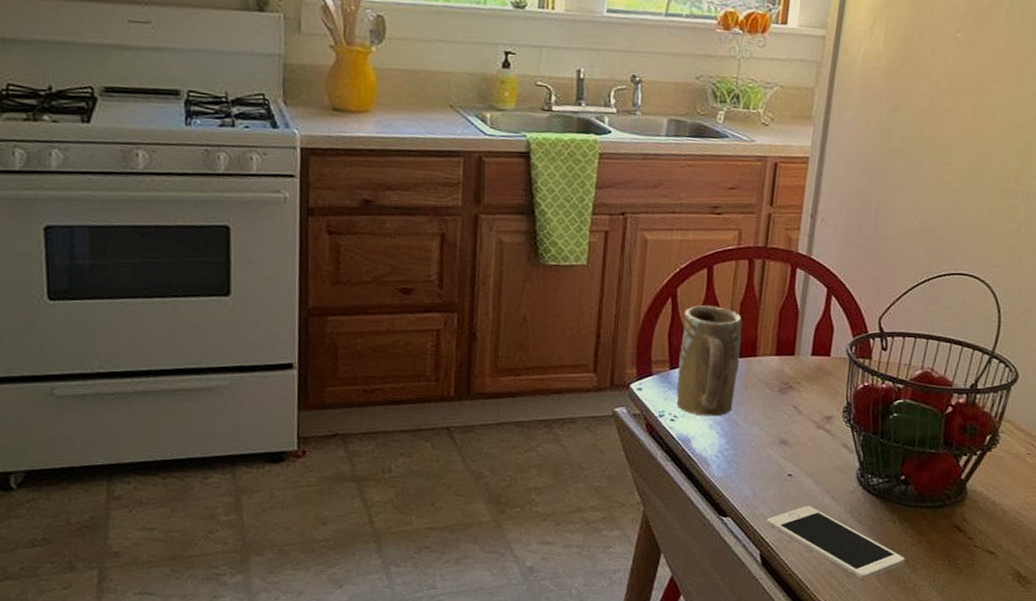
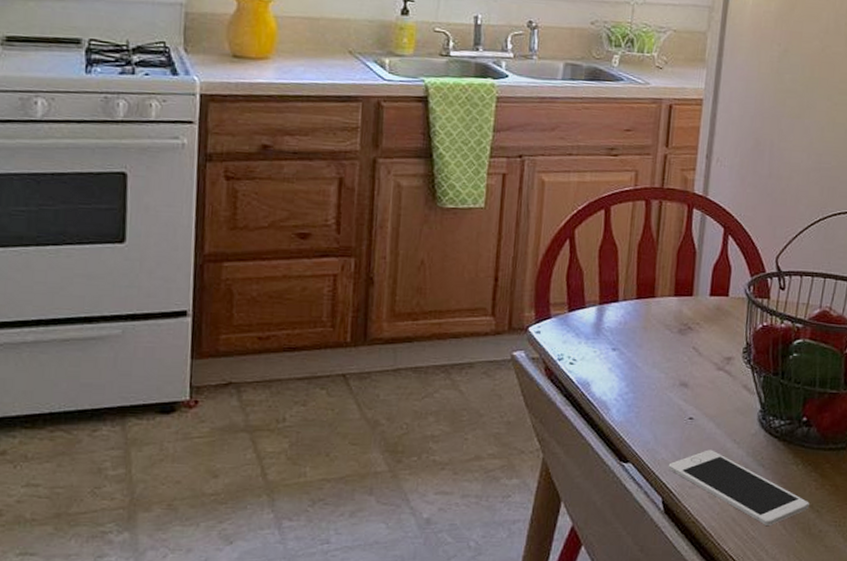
mug: present [676,305,743,417] -> none [575,246,641,359]

